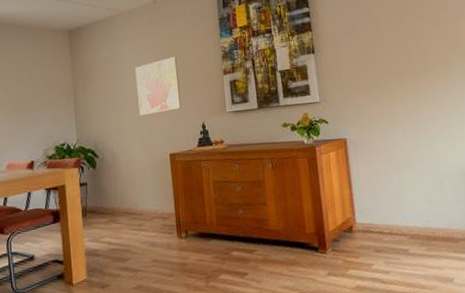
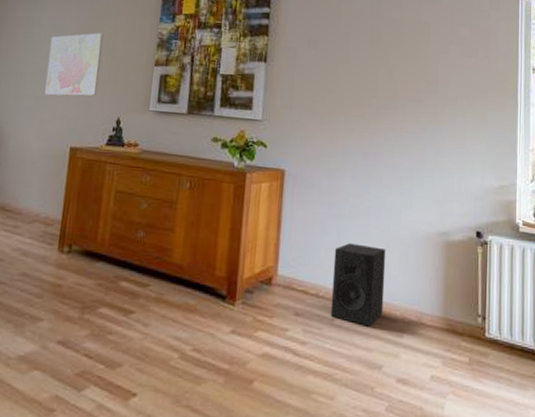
speaker: none [398,186,447,250] -> present [330,243,387,327]

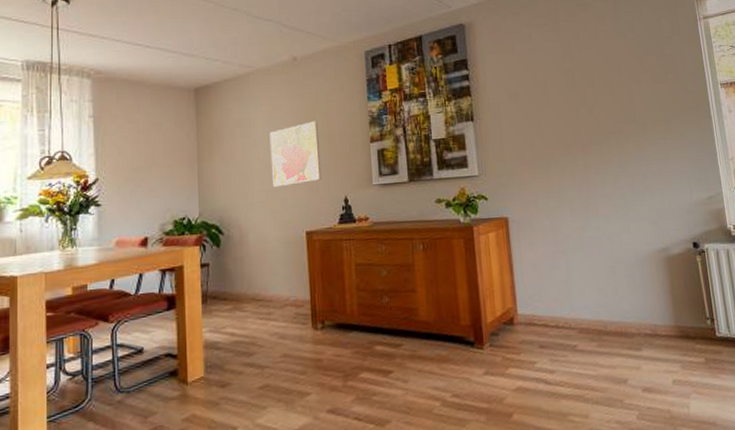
speaker: present [330,243,387,327] -> none [566,272,620,347]

